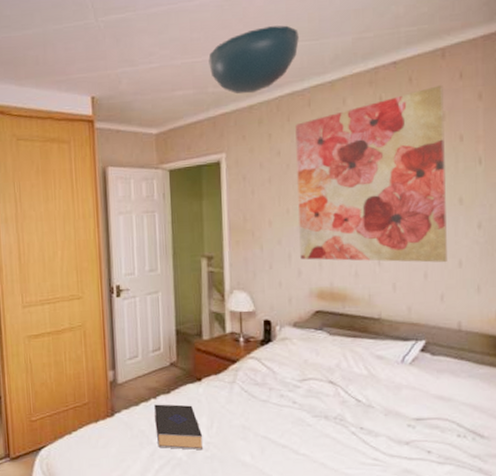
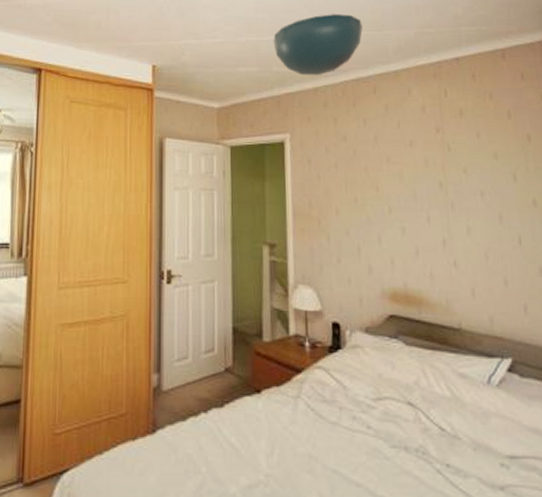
book: present [154,404,204,450] -> none [205,420,262,485]
wall art: present [295,85,447,263] -> none [361,84,527,269]

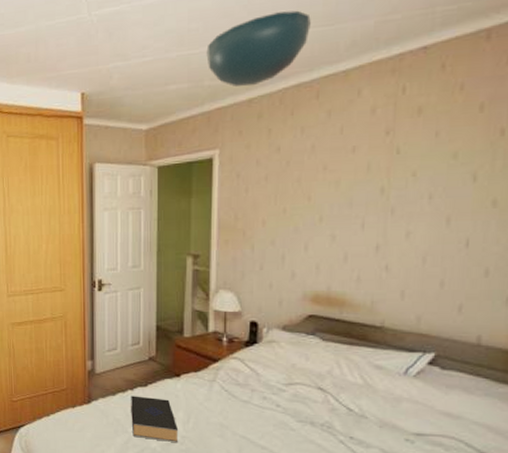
book: none [205,420,262,485] -> present [131,396,179,443]

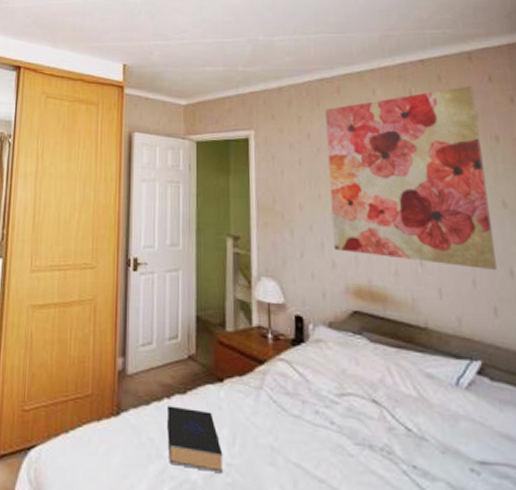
ceiling light: present [206,10,311,88] -> none [239,17,327,76]
wall art: none [295,72,485,271] -> present [325,86,497,271]

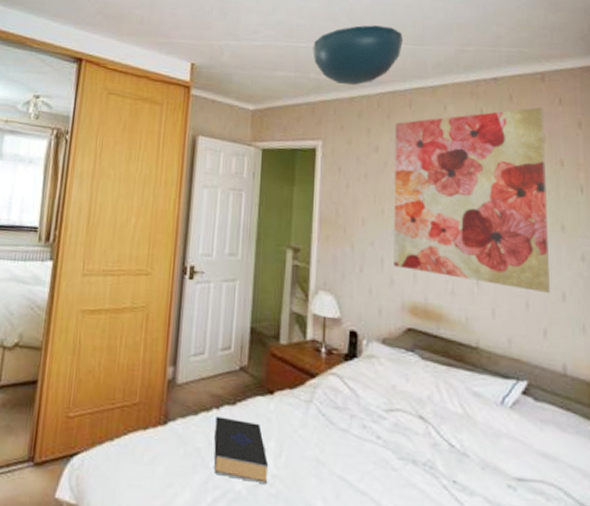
ceiling light: none [239,17,327,76] -> present [312,25,403,86]

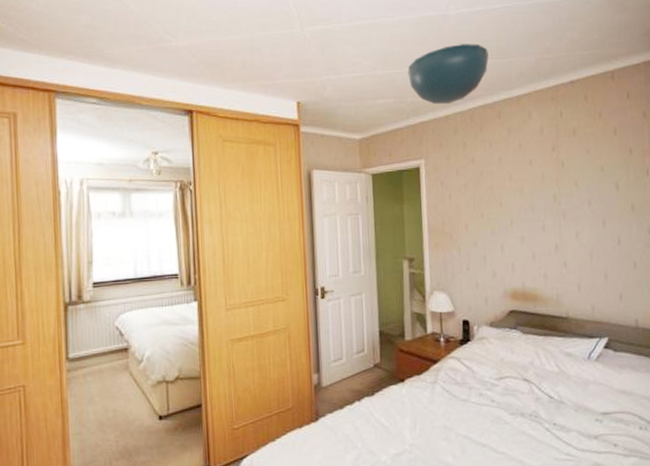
book: present [214,416,269,485] -> none [359,406,407,453]
wall art: present [394,107,550,294] -> none [487,104,624,265]

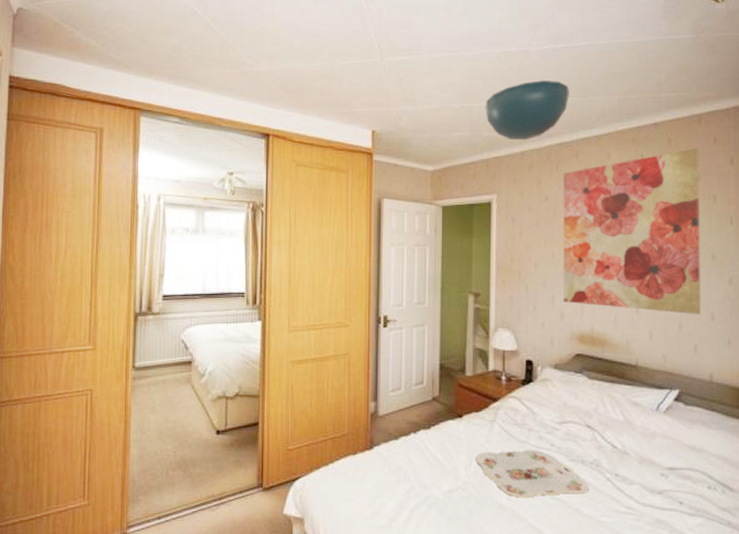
serving tray: none [420,407,530,455] -> present [476,450,589,498]
wall art: none [487,104,624,265] -> present [563,148,701,315]

